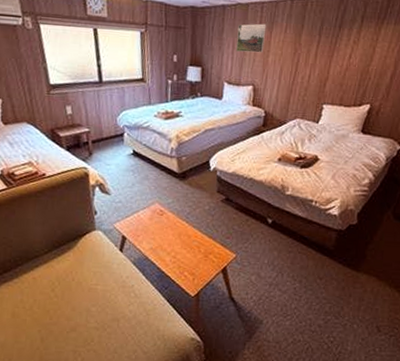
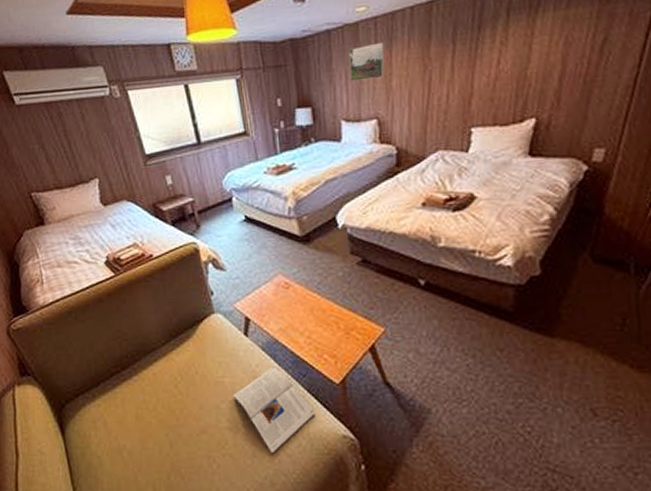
magazine: none [103,279,171,351] -> present [232,367,315,454]

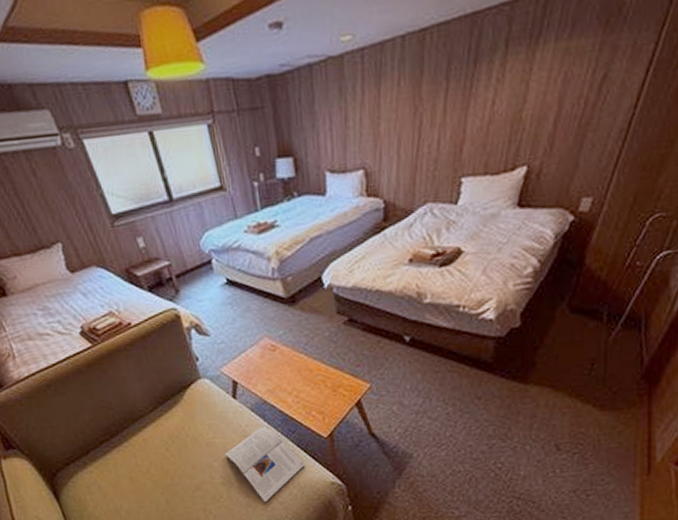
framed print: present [349,42,385,81] -> none [333,79,373,126]

